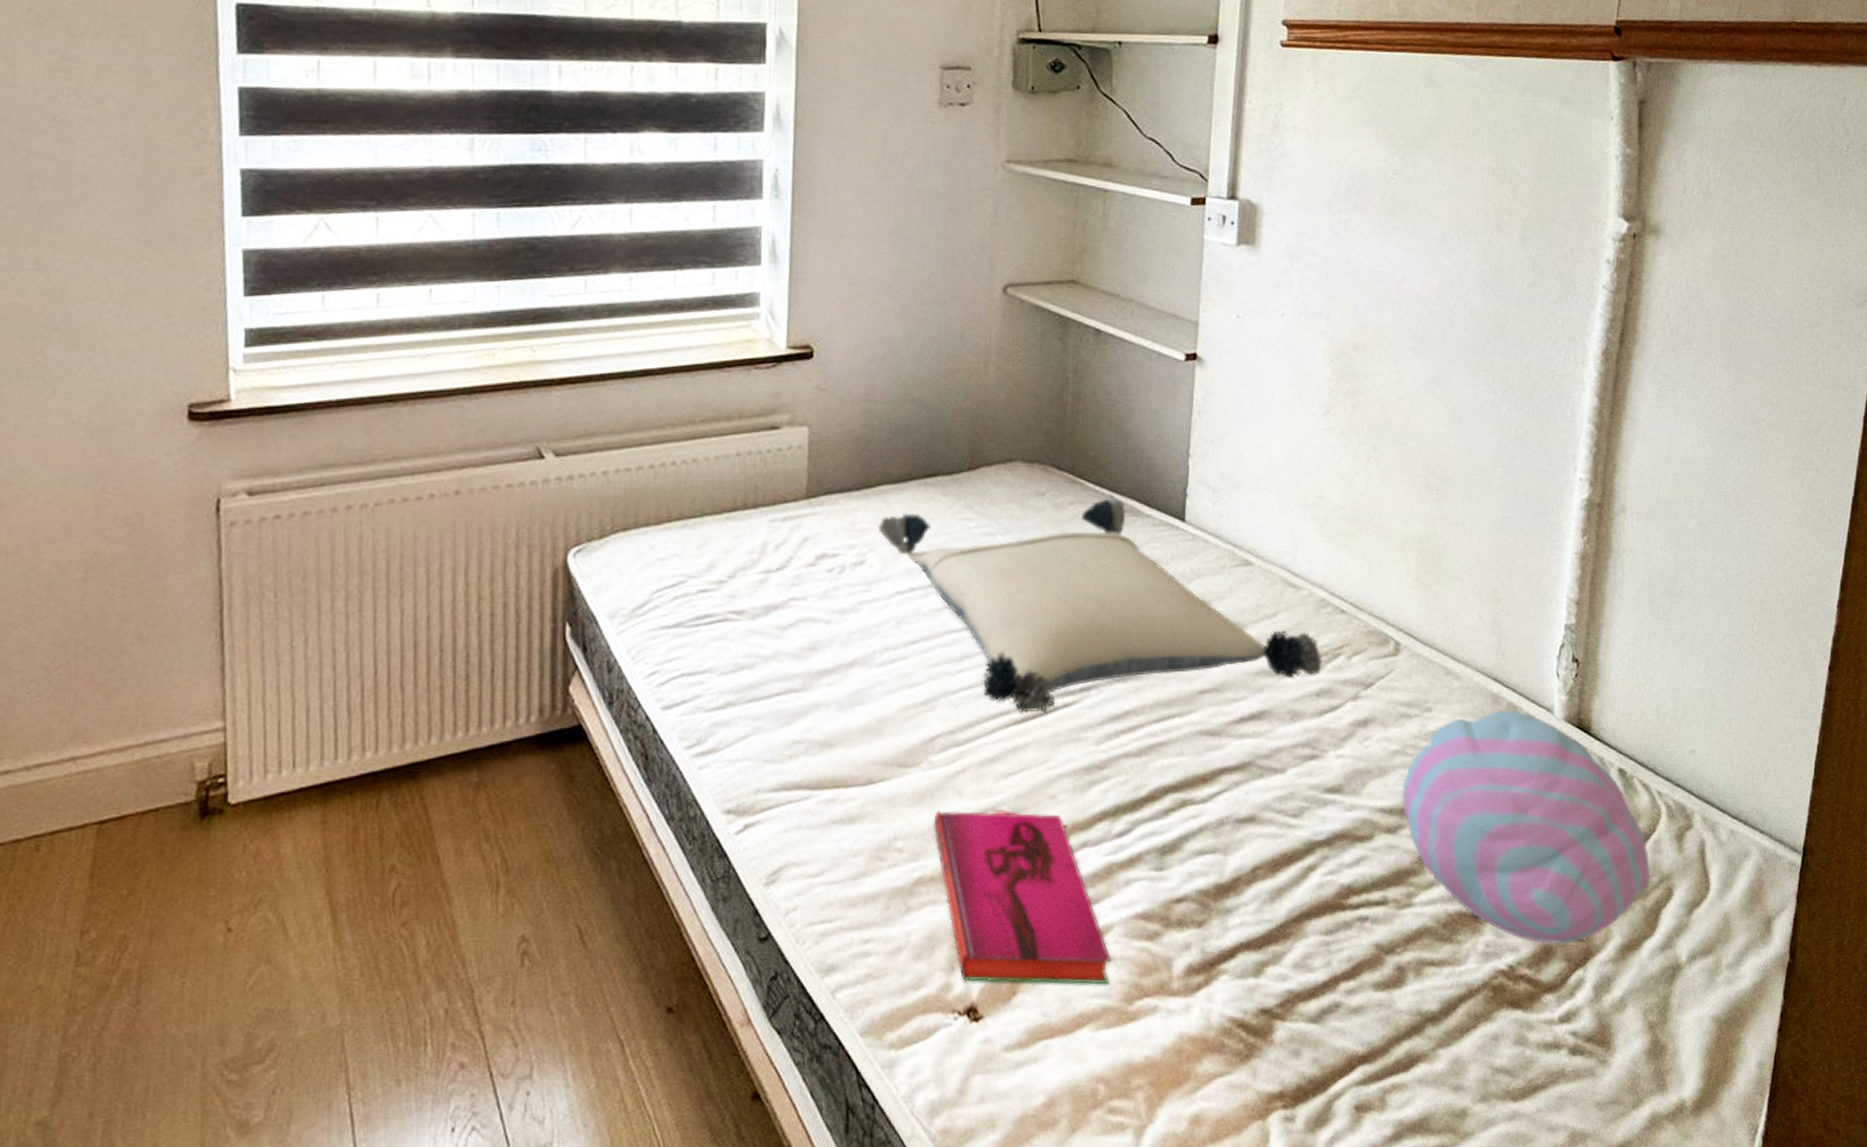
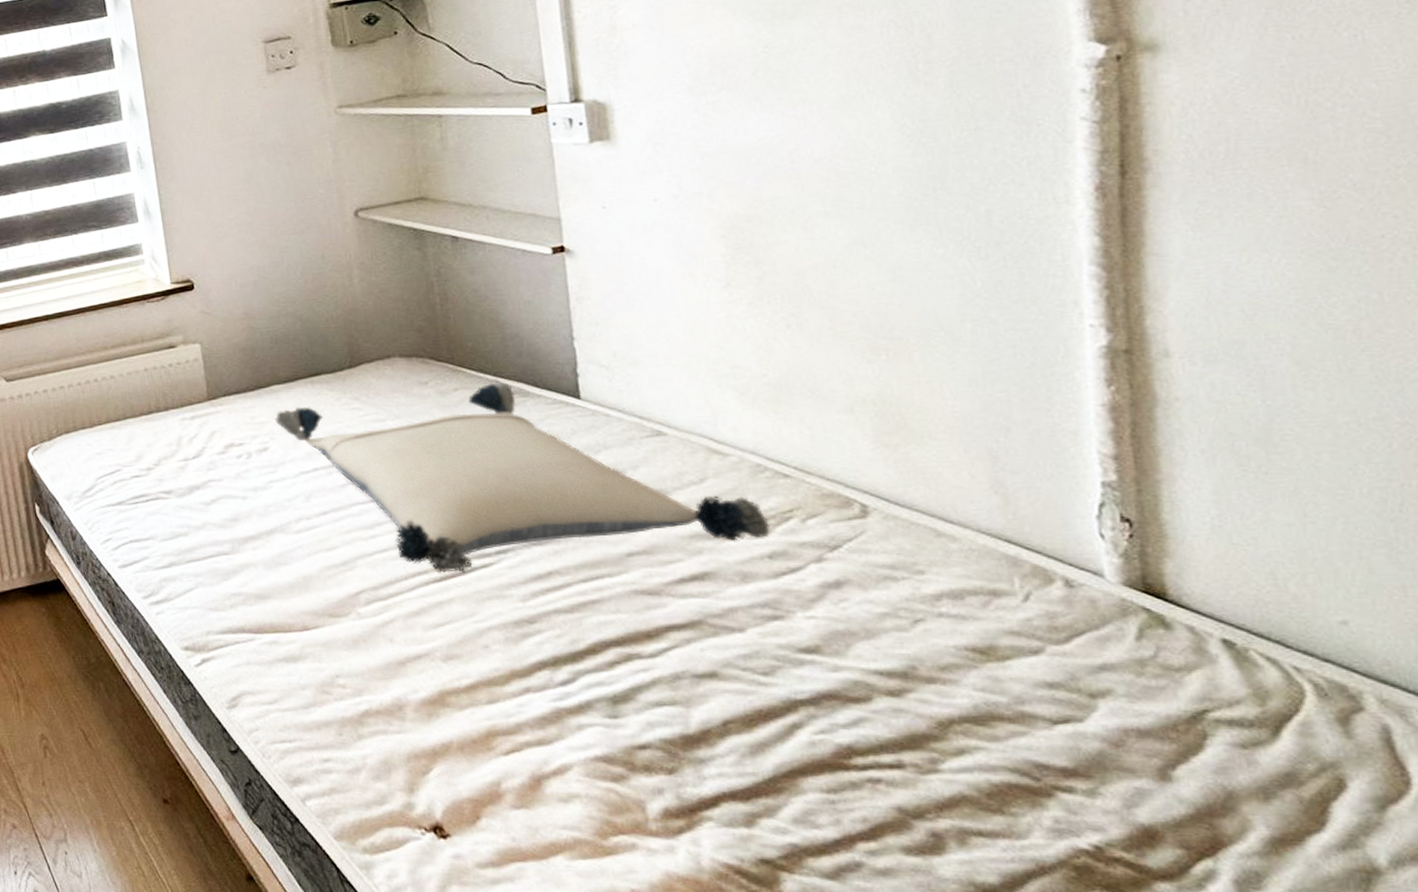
hardback book: present [933,811,1112,985] -> none [370,655,577,819]
cushion: present [1402,710,1650,944] -> none [900,574,1303,829]

